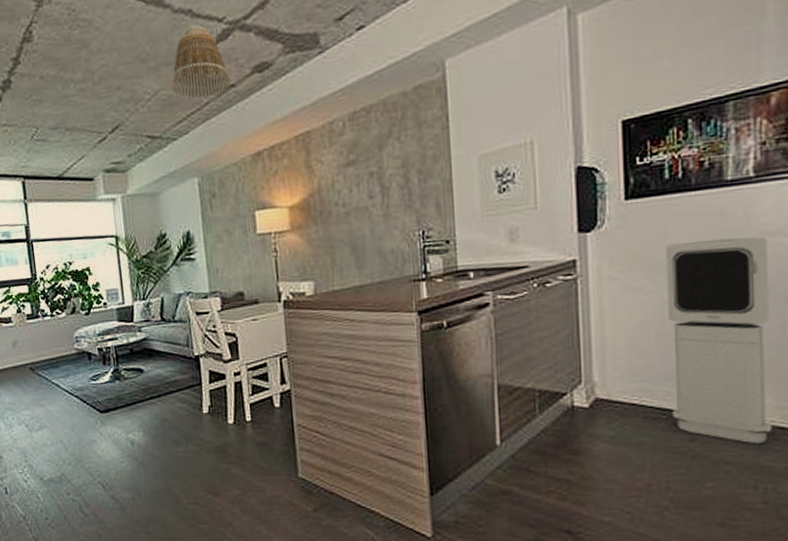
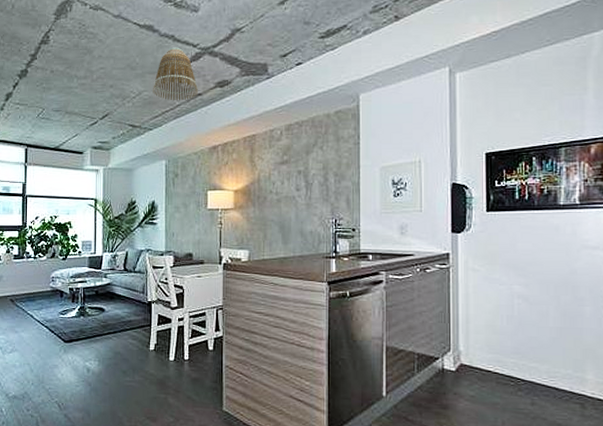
air purifier: present [666,236,773,443] -> none [515,247,593,411]

